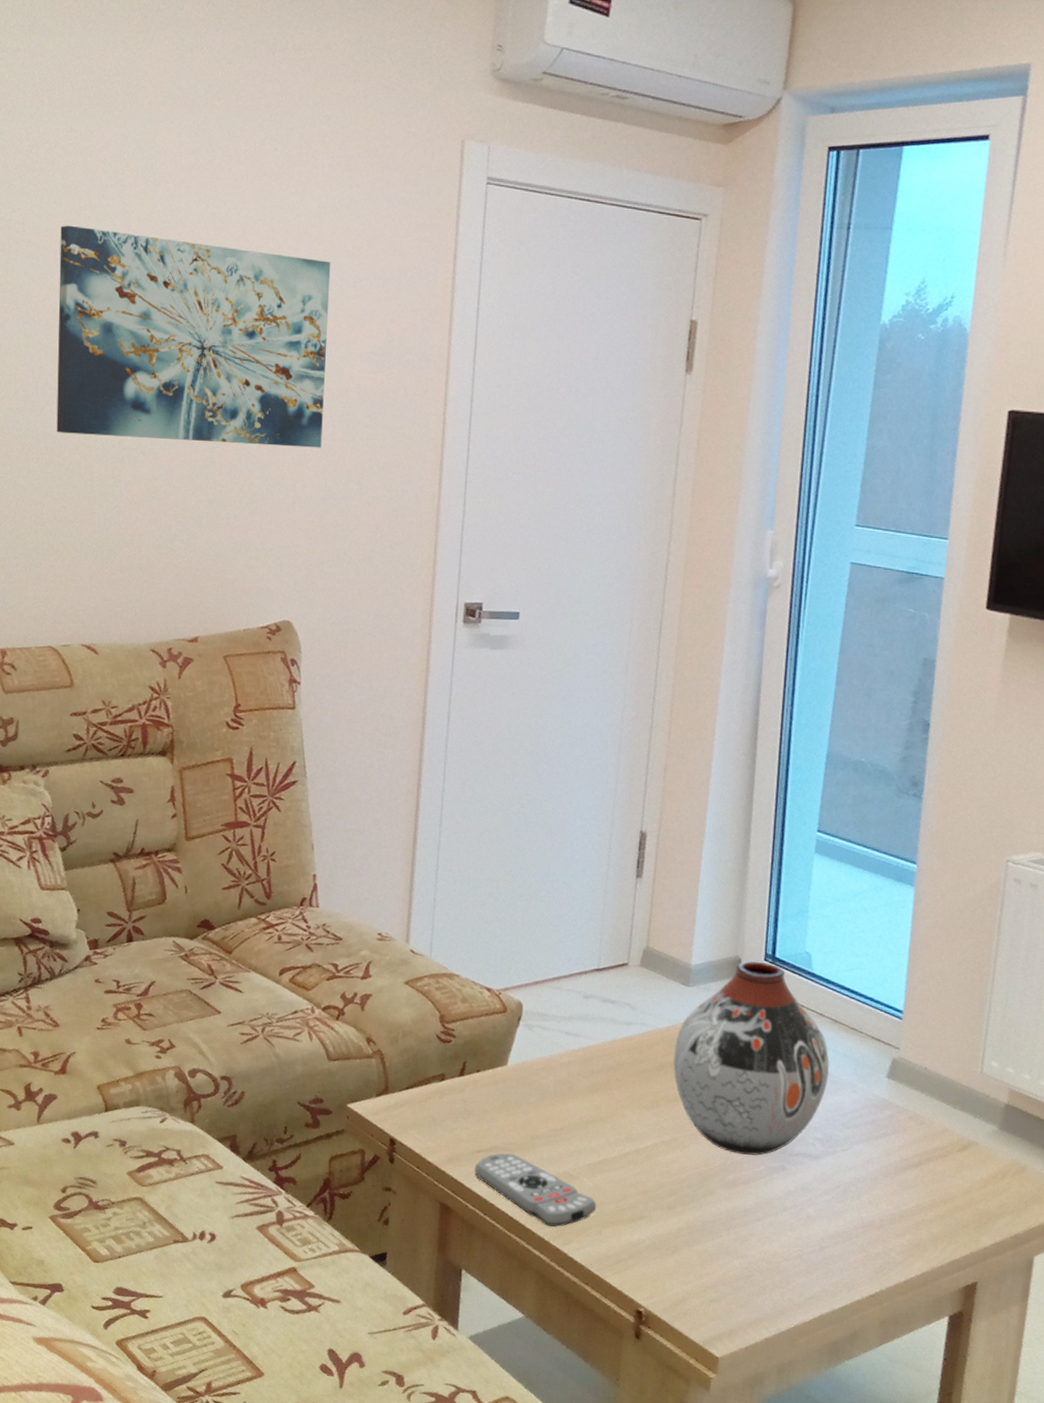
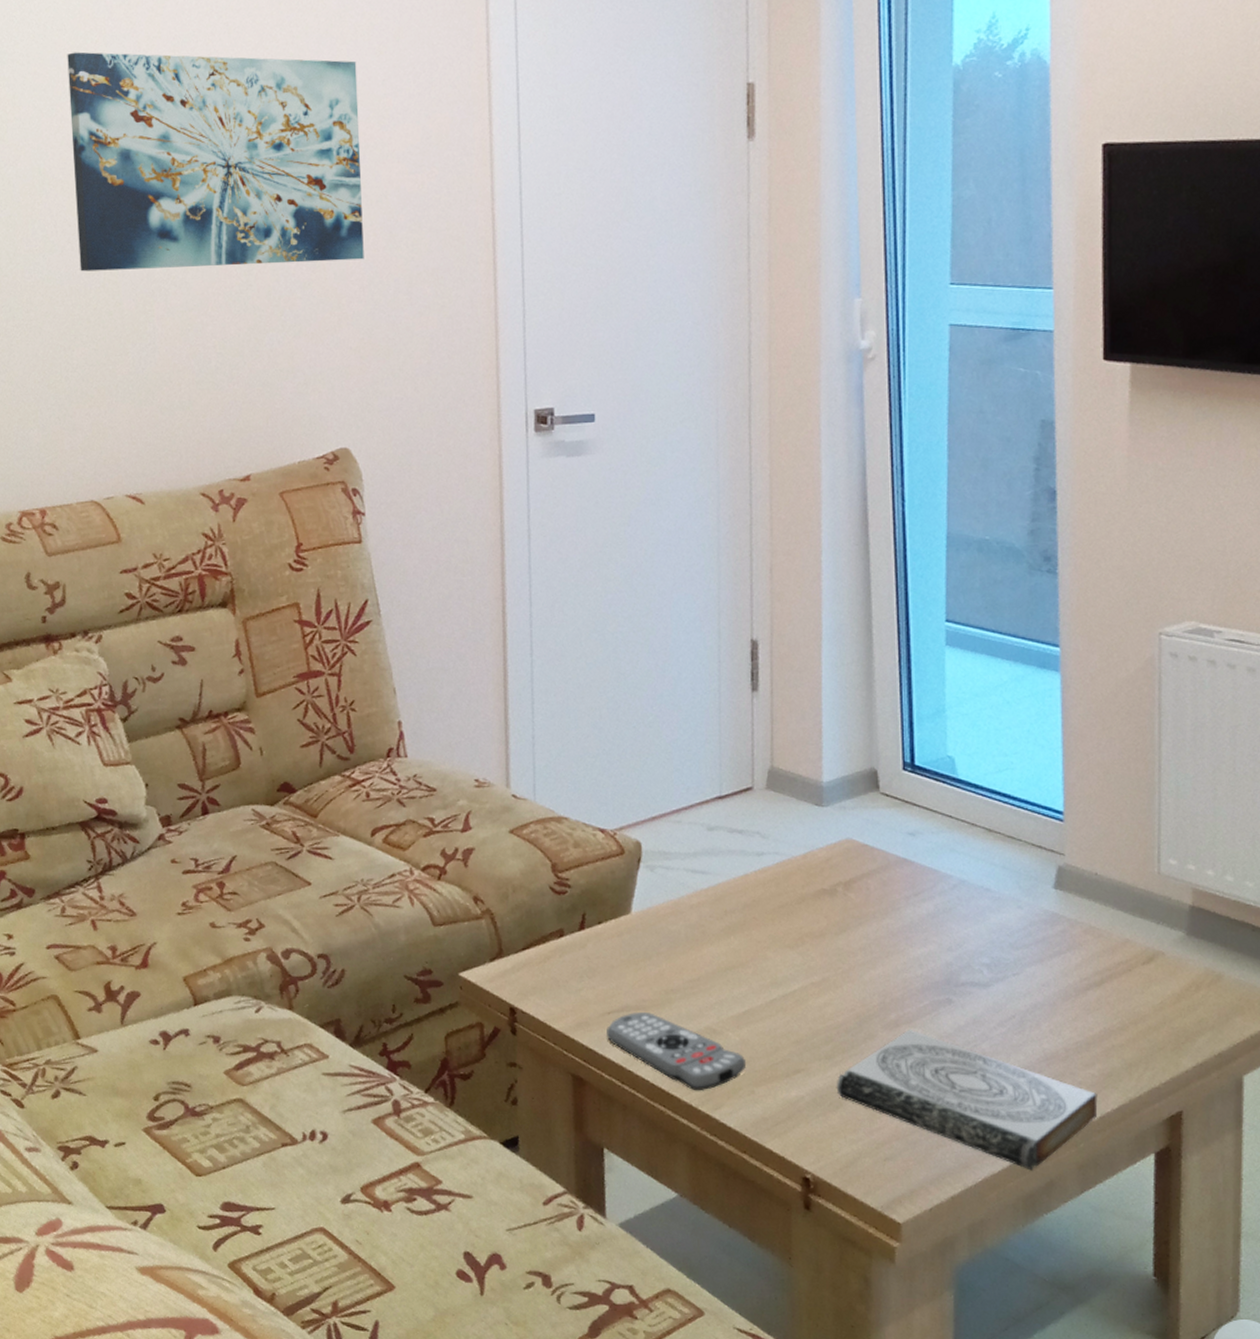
vase: present [673,961,830,1156] -> none [814,771,988,989]
book: none [674,1189,904,1322] -> present [836,1029,1098,1171]

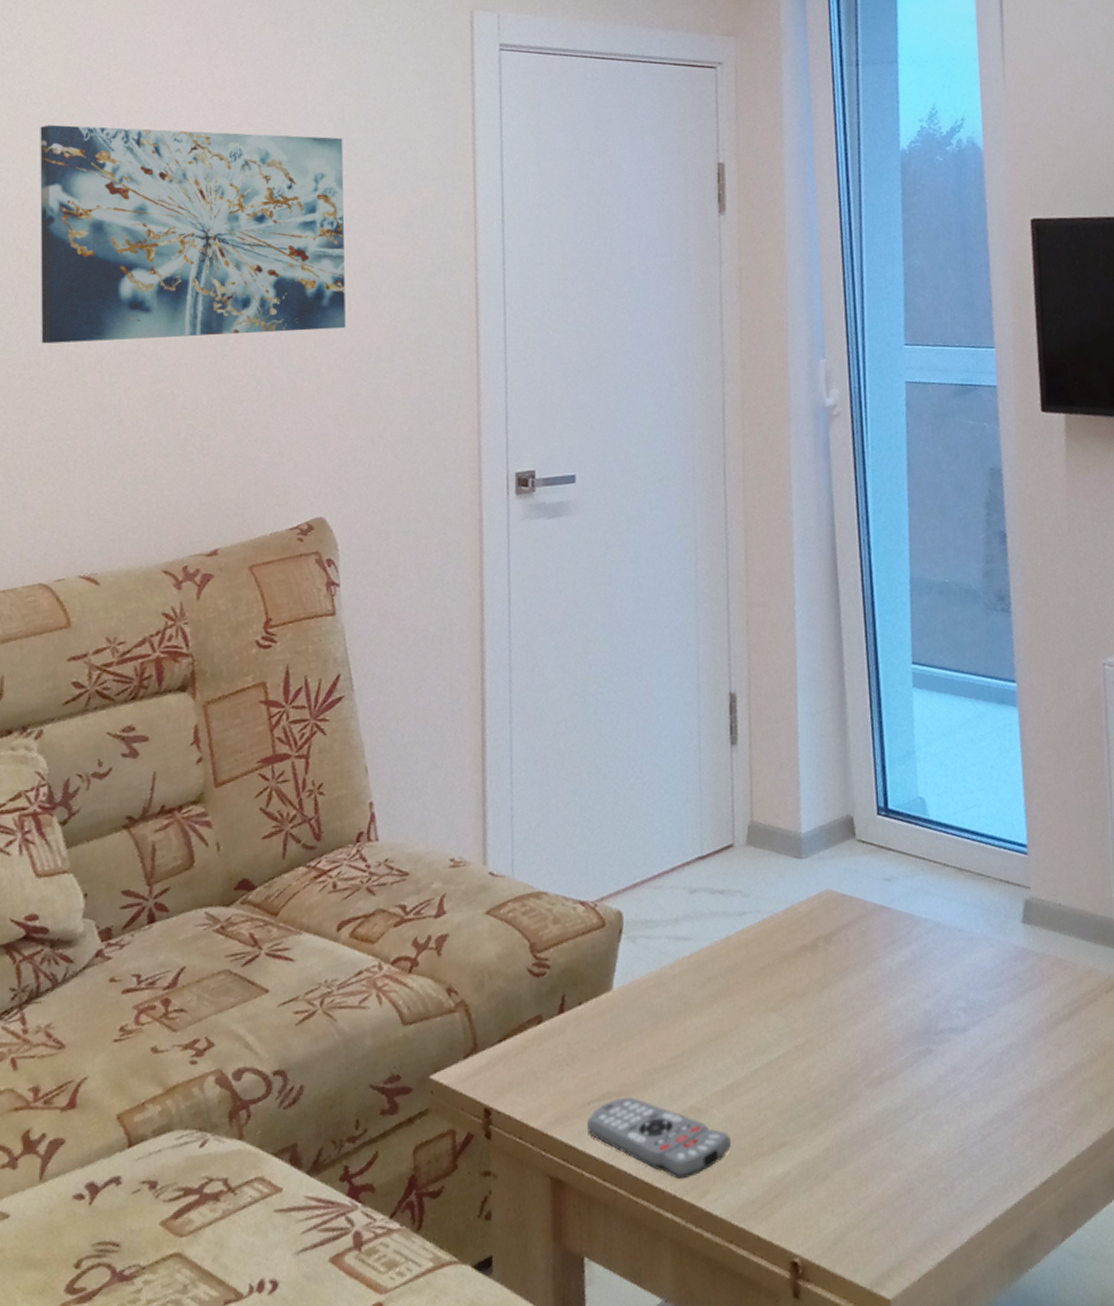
book: present [836,1029,1098,1171] -> none [822,1084,1073,1224]

